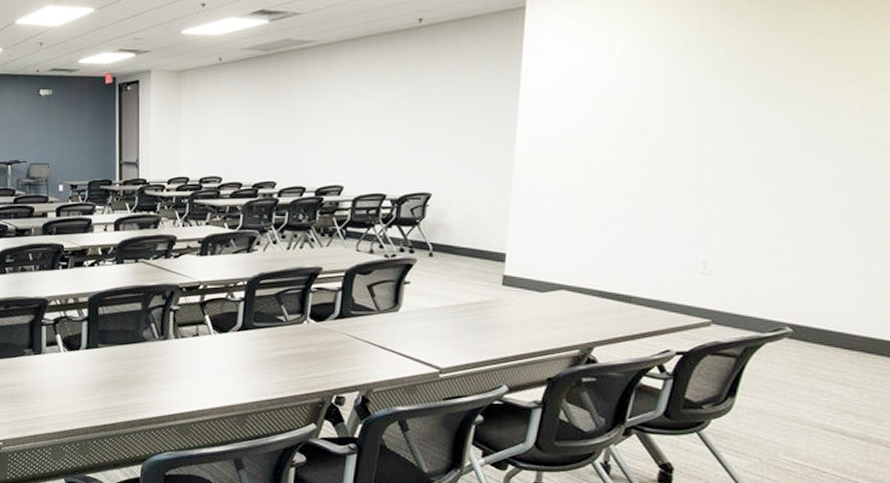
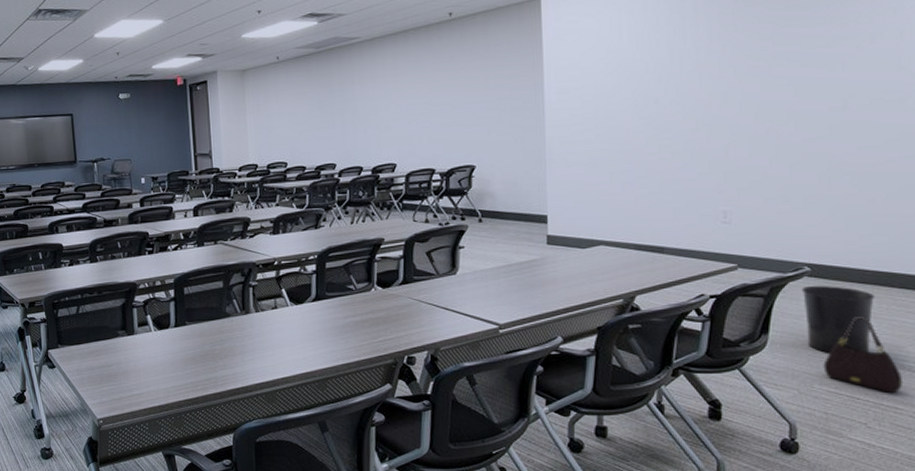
waste bin: none [777,349,861,424] -> present [801,286,876,353]
handbag: none [790,384,878,469] -> present [823,315,904,393]

